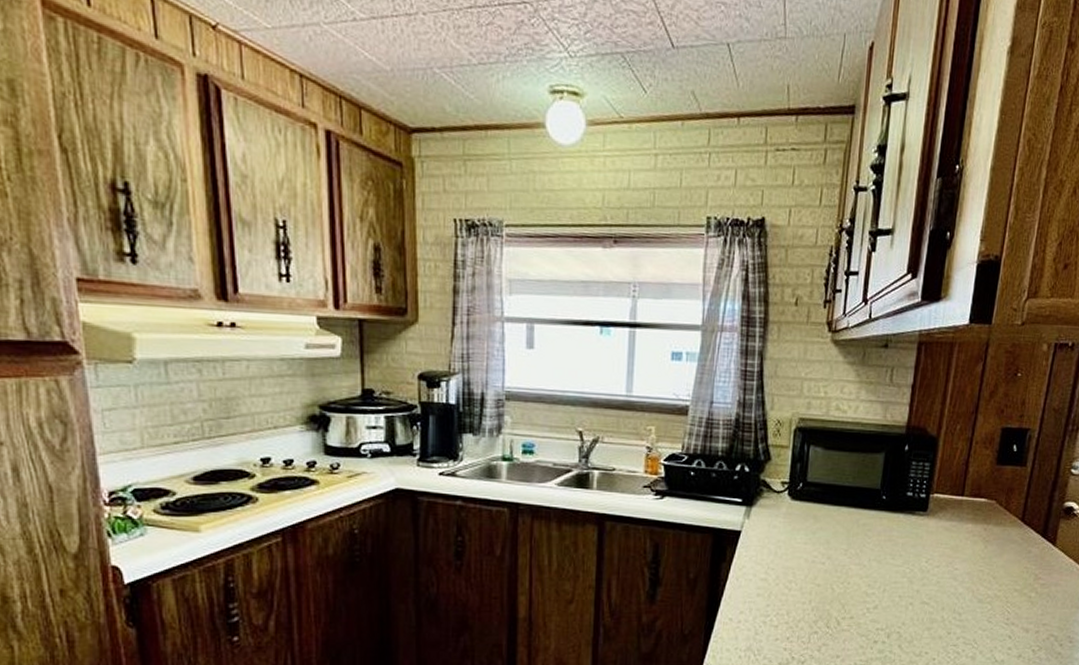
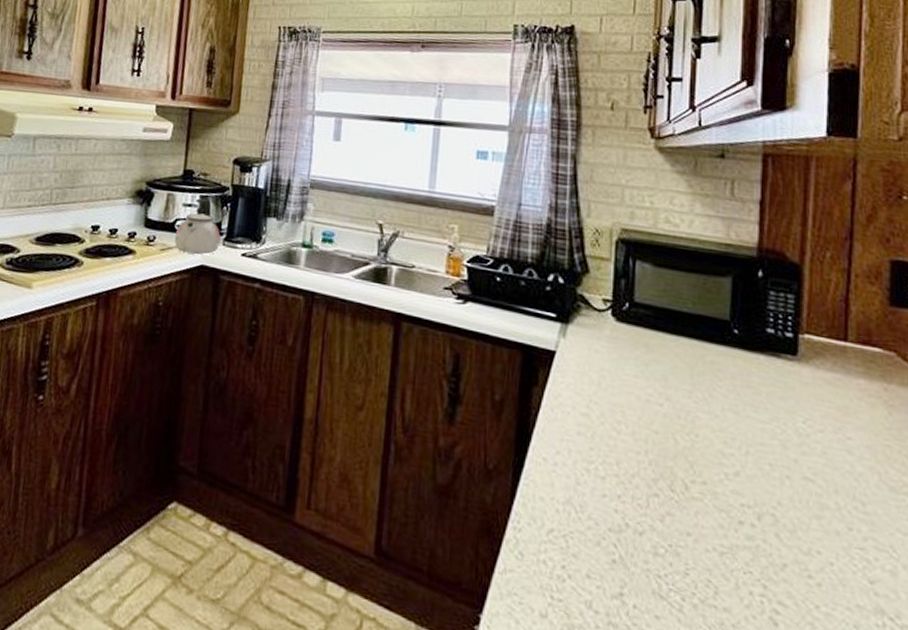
kettle: none [361,418,415,479] -> present [174,198,221,255]

